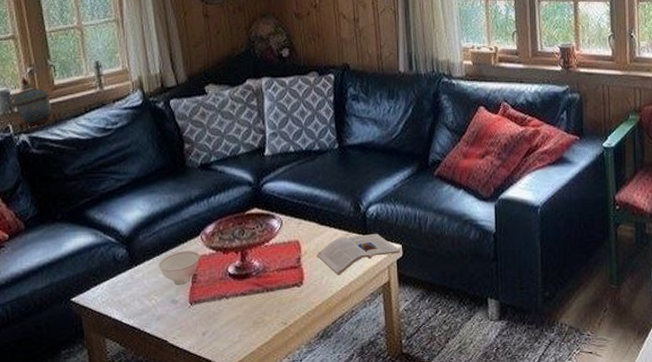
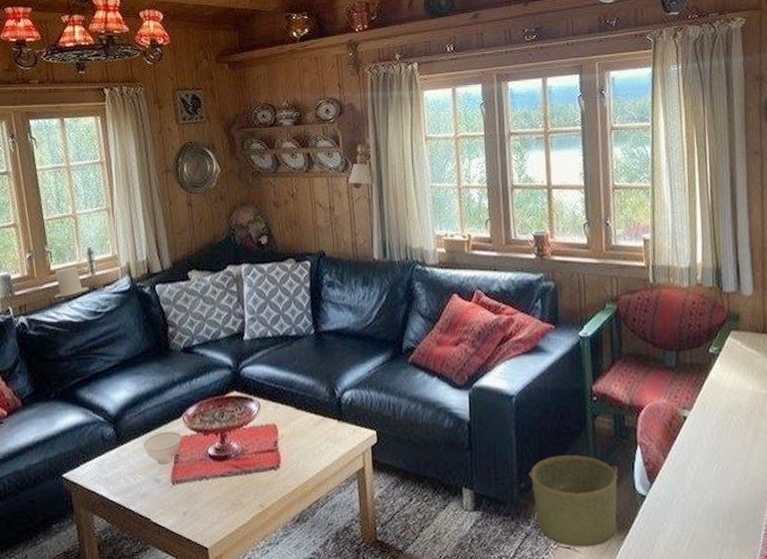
decorative jar: present [13,78,52,126] -> none [13,263,48,309]
candle: none [58,81,98,115] -> present [53,266,89,299]
magazine: present [316,234,401,275] -> none [292,419,375,460]
basket: none [553,263,639,352] -> present [529,455,618,547]

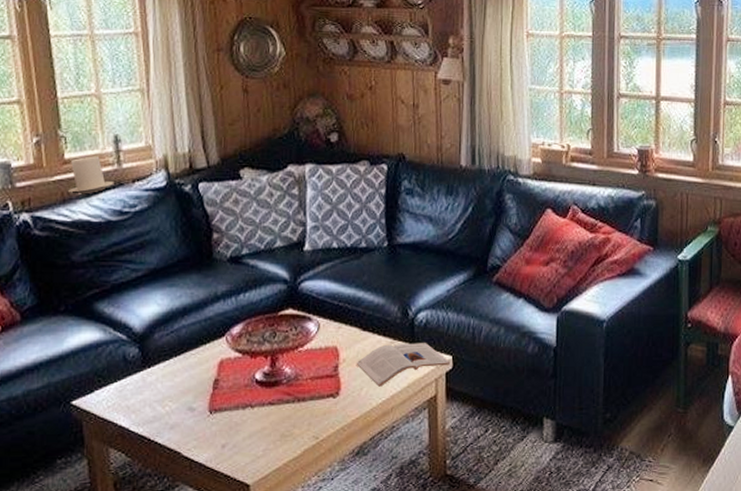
bowl: present [143,431,183,465] -> none [175,352,225,391]
magazine: none [292,419,375,460] -> present [356,343,451,387]
basket: present [529,455,618,547] -> none [615,384,708,480]

